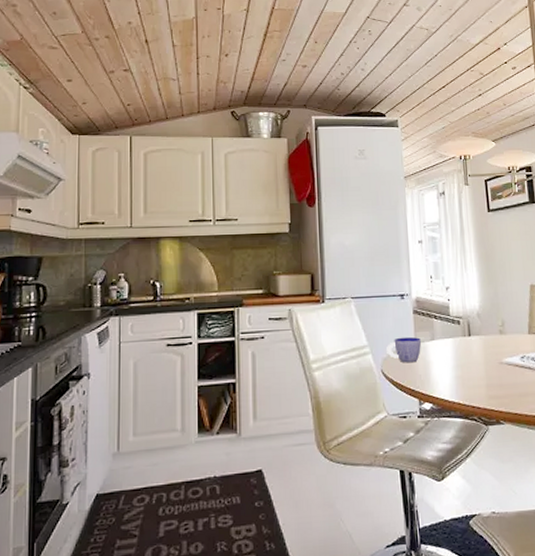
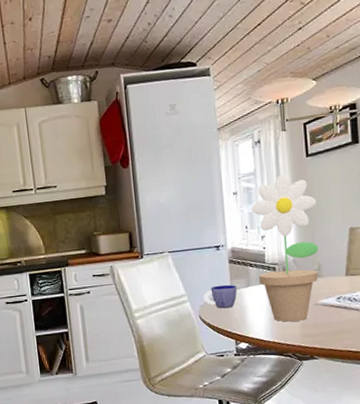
potted flower: none [435,226,502,381] -> present [251,174,319,322]

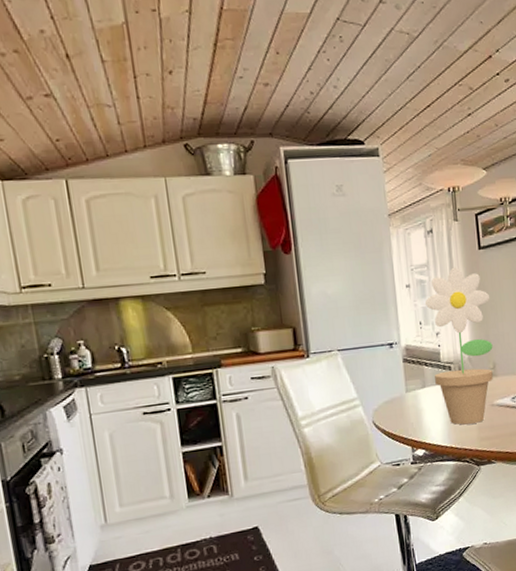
cup: present [204,284,238,309] -> none [377,386,413,413]

